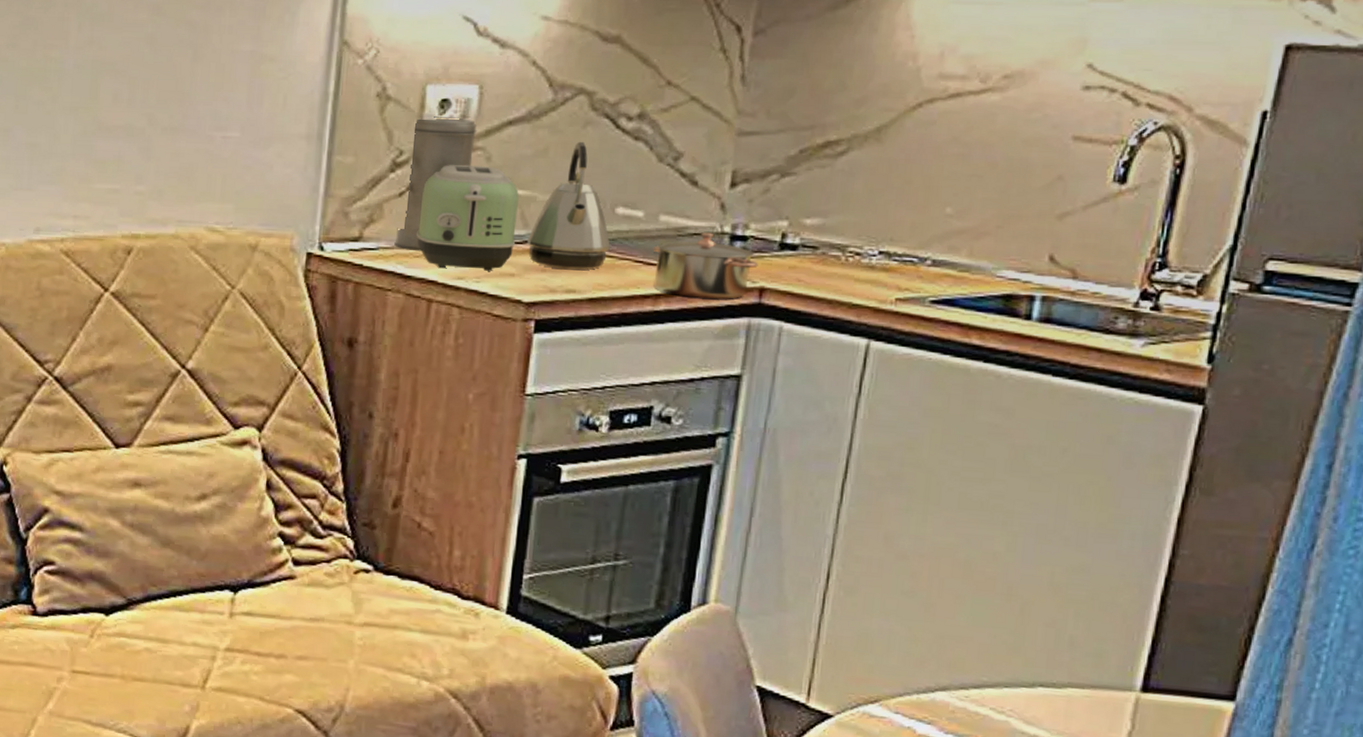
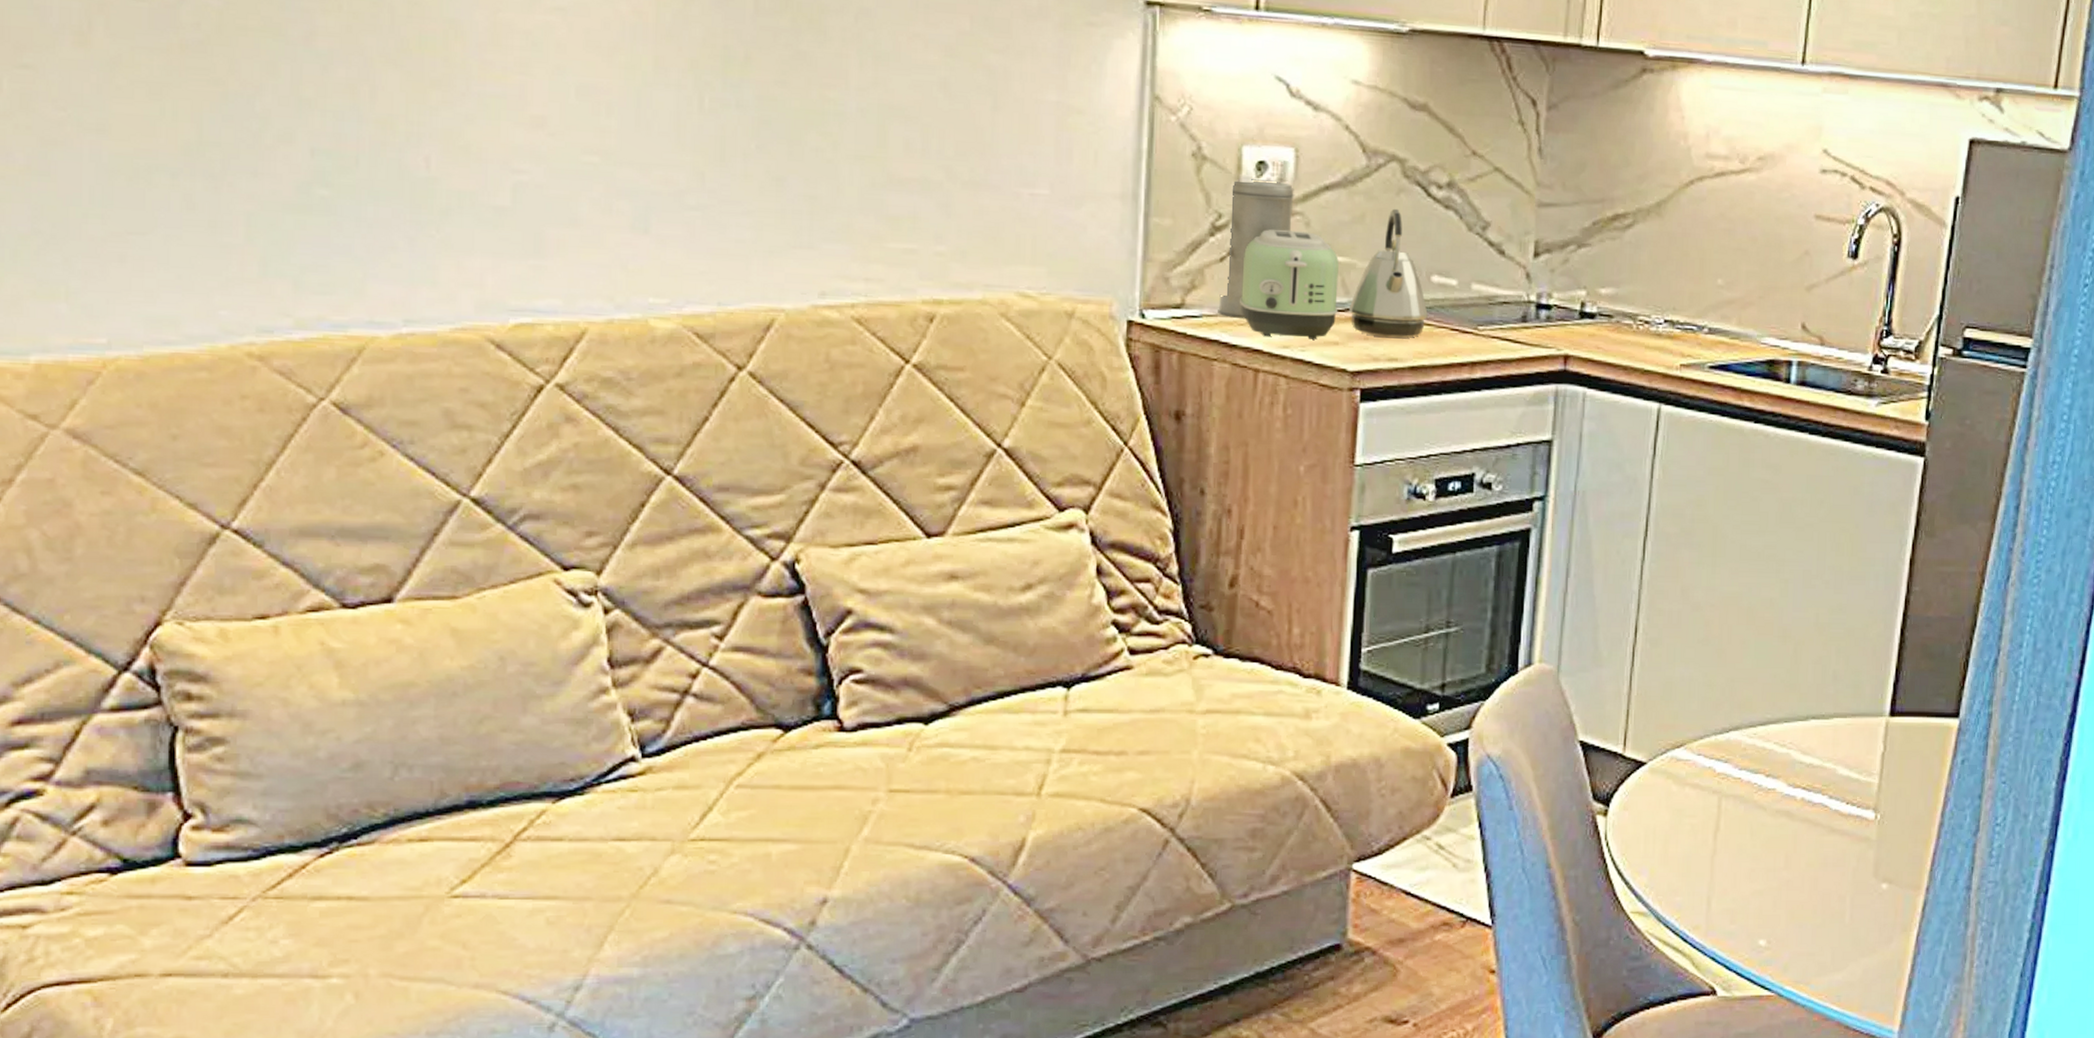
cooking pot: present [653,232,758,300] -> none [1467,301,1562,367]

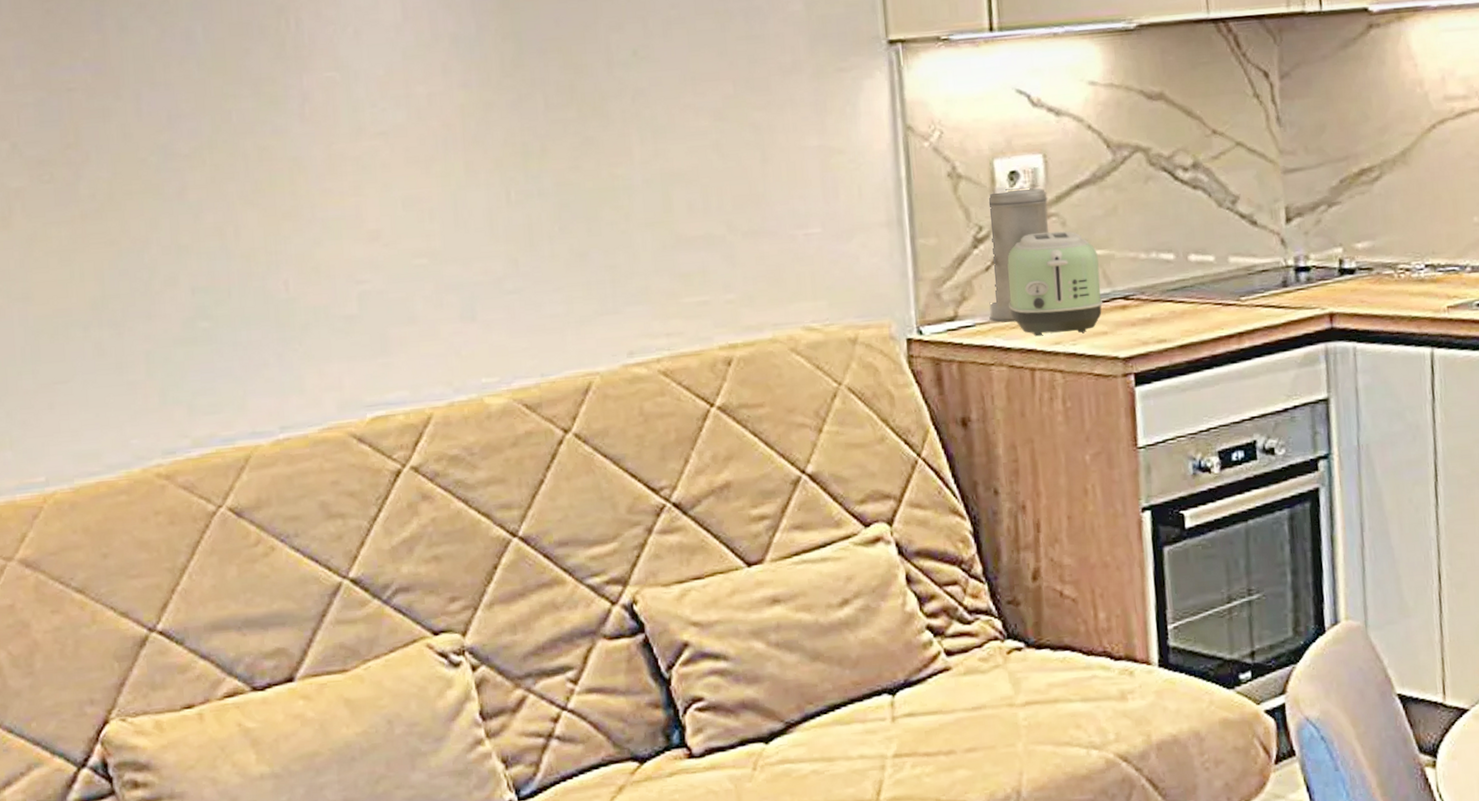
kettle: present [1348,208,1428,339] -> none [1113,196,1190,321]

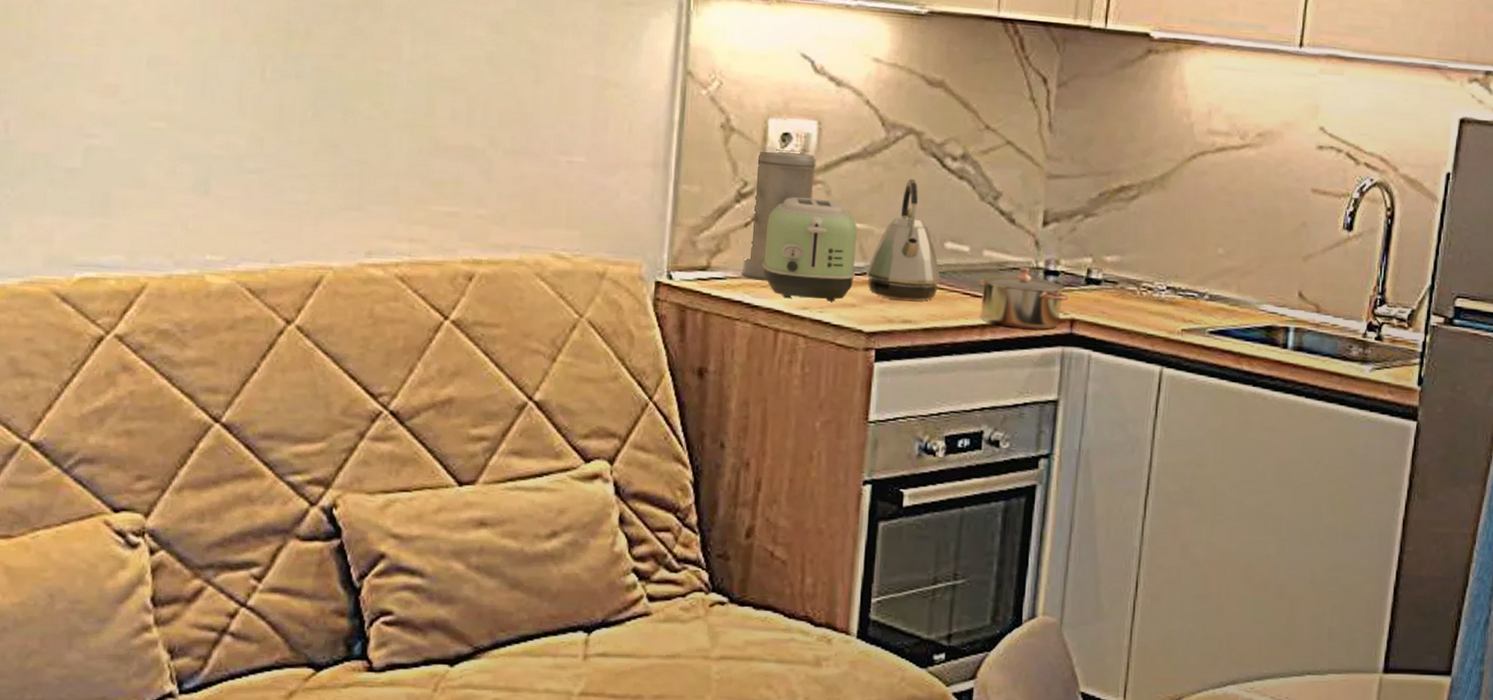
kettle: none [1113,196,1190,321] -> present [865,178,941,302]
cooking pot: none [1228,267,1324,331] -> present [978,267,1069,330]

